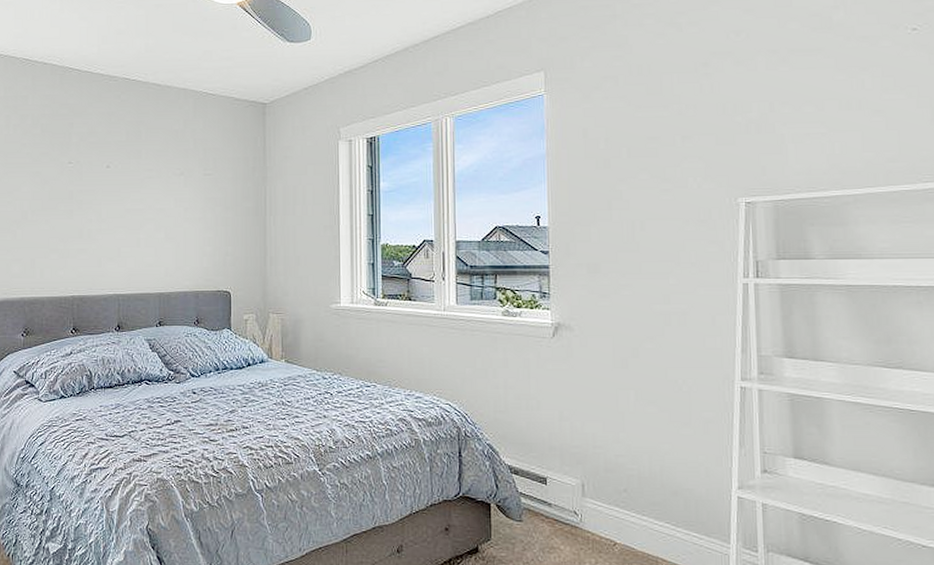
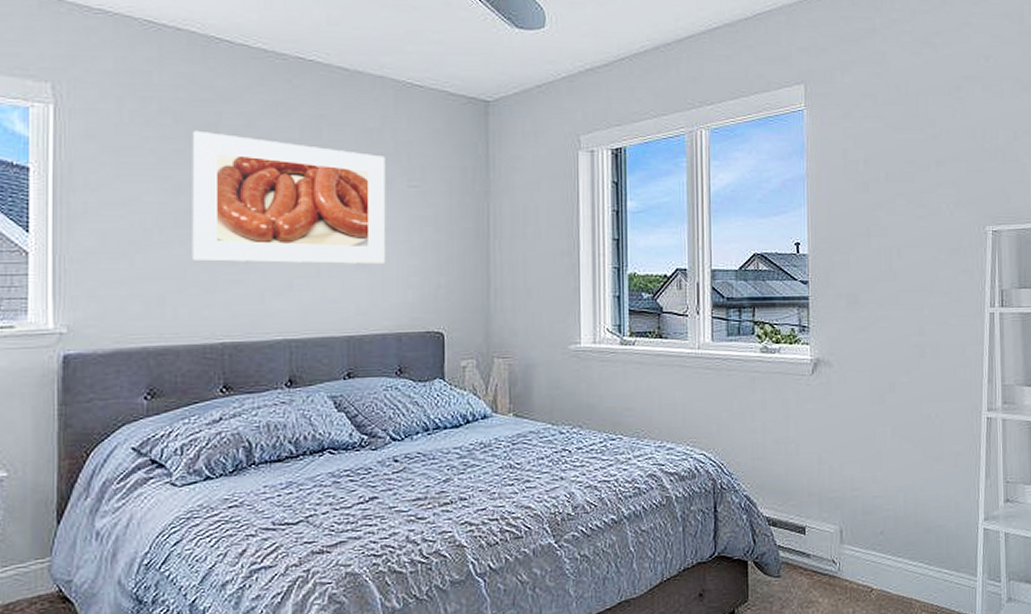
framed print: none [53,137,187,236] -> present [192,130,386,264]

